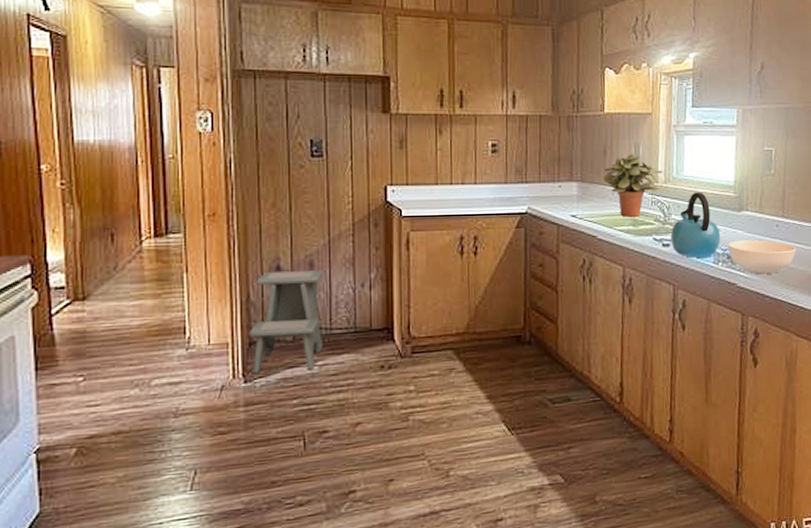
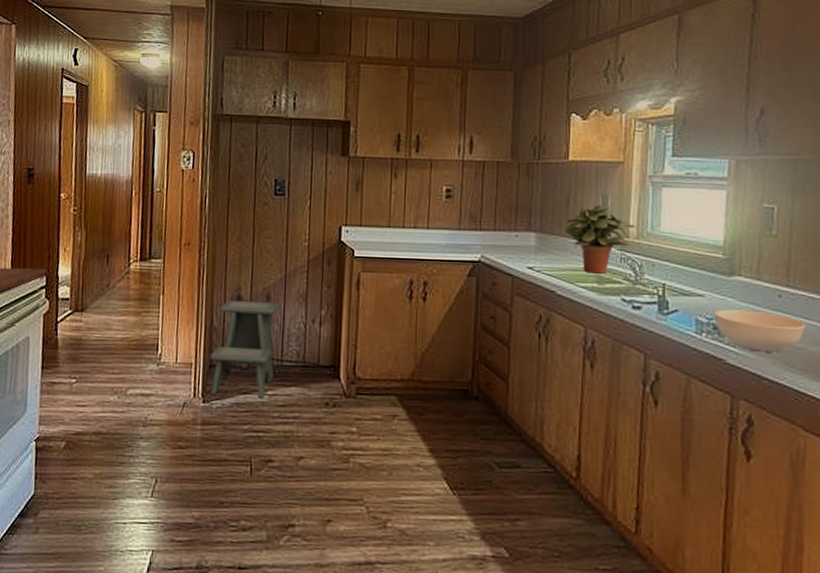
kettle: present [670,192,721,258] -> none [642,250,706,325]

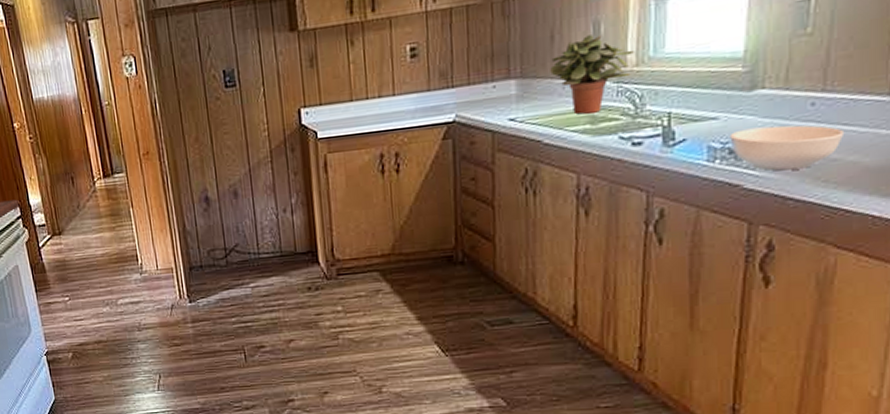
step stool: present [210,299,278,398] -> none [188,198,254,295]

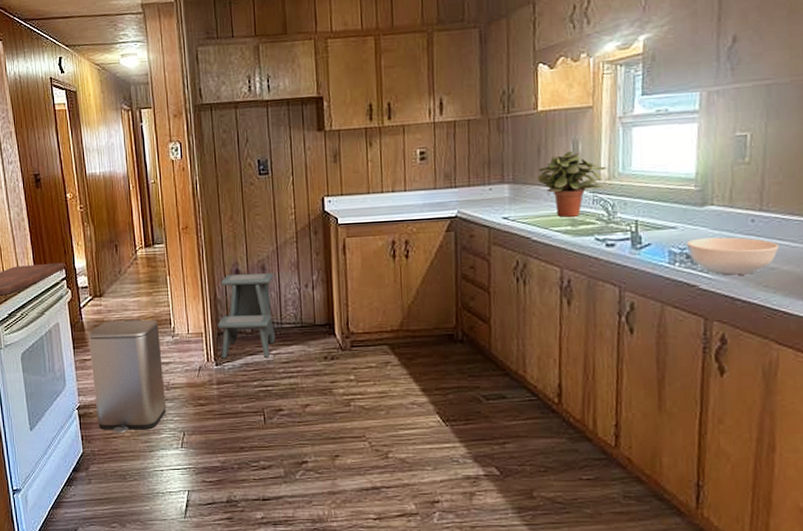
pedal bin: none [50,256,139,378] -> present [88,319,166,433]
step stool: none [188,198,254,295] -> present [217,273,276,359]

